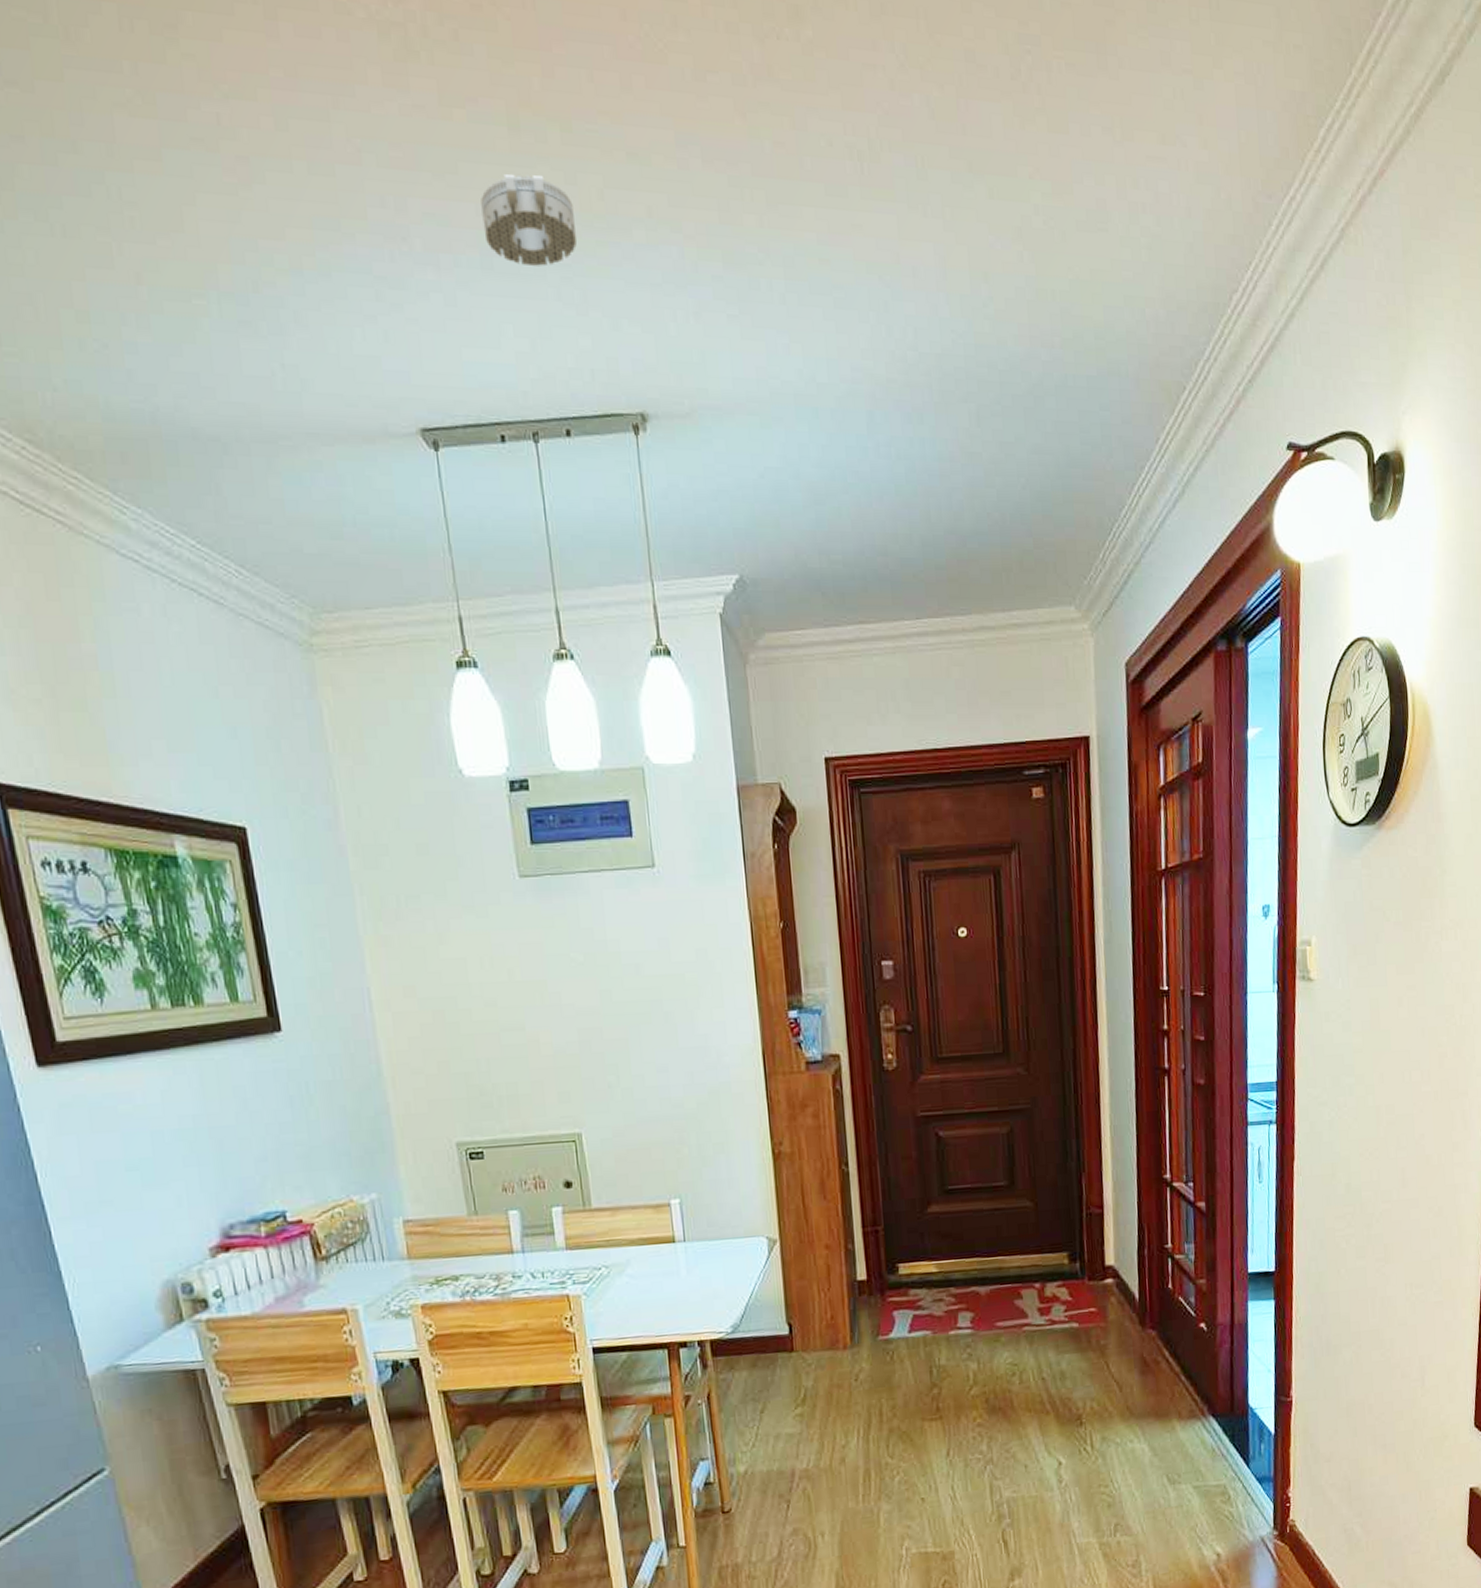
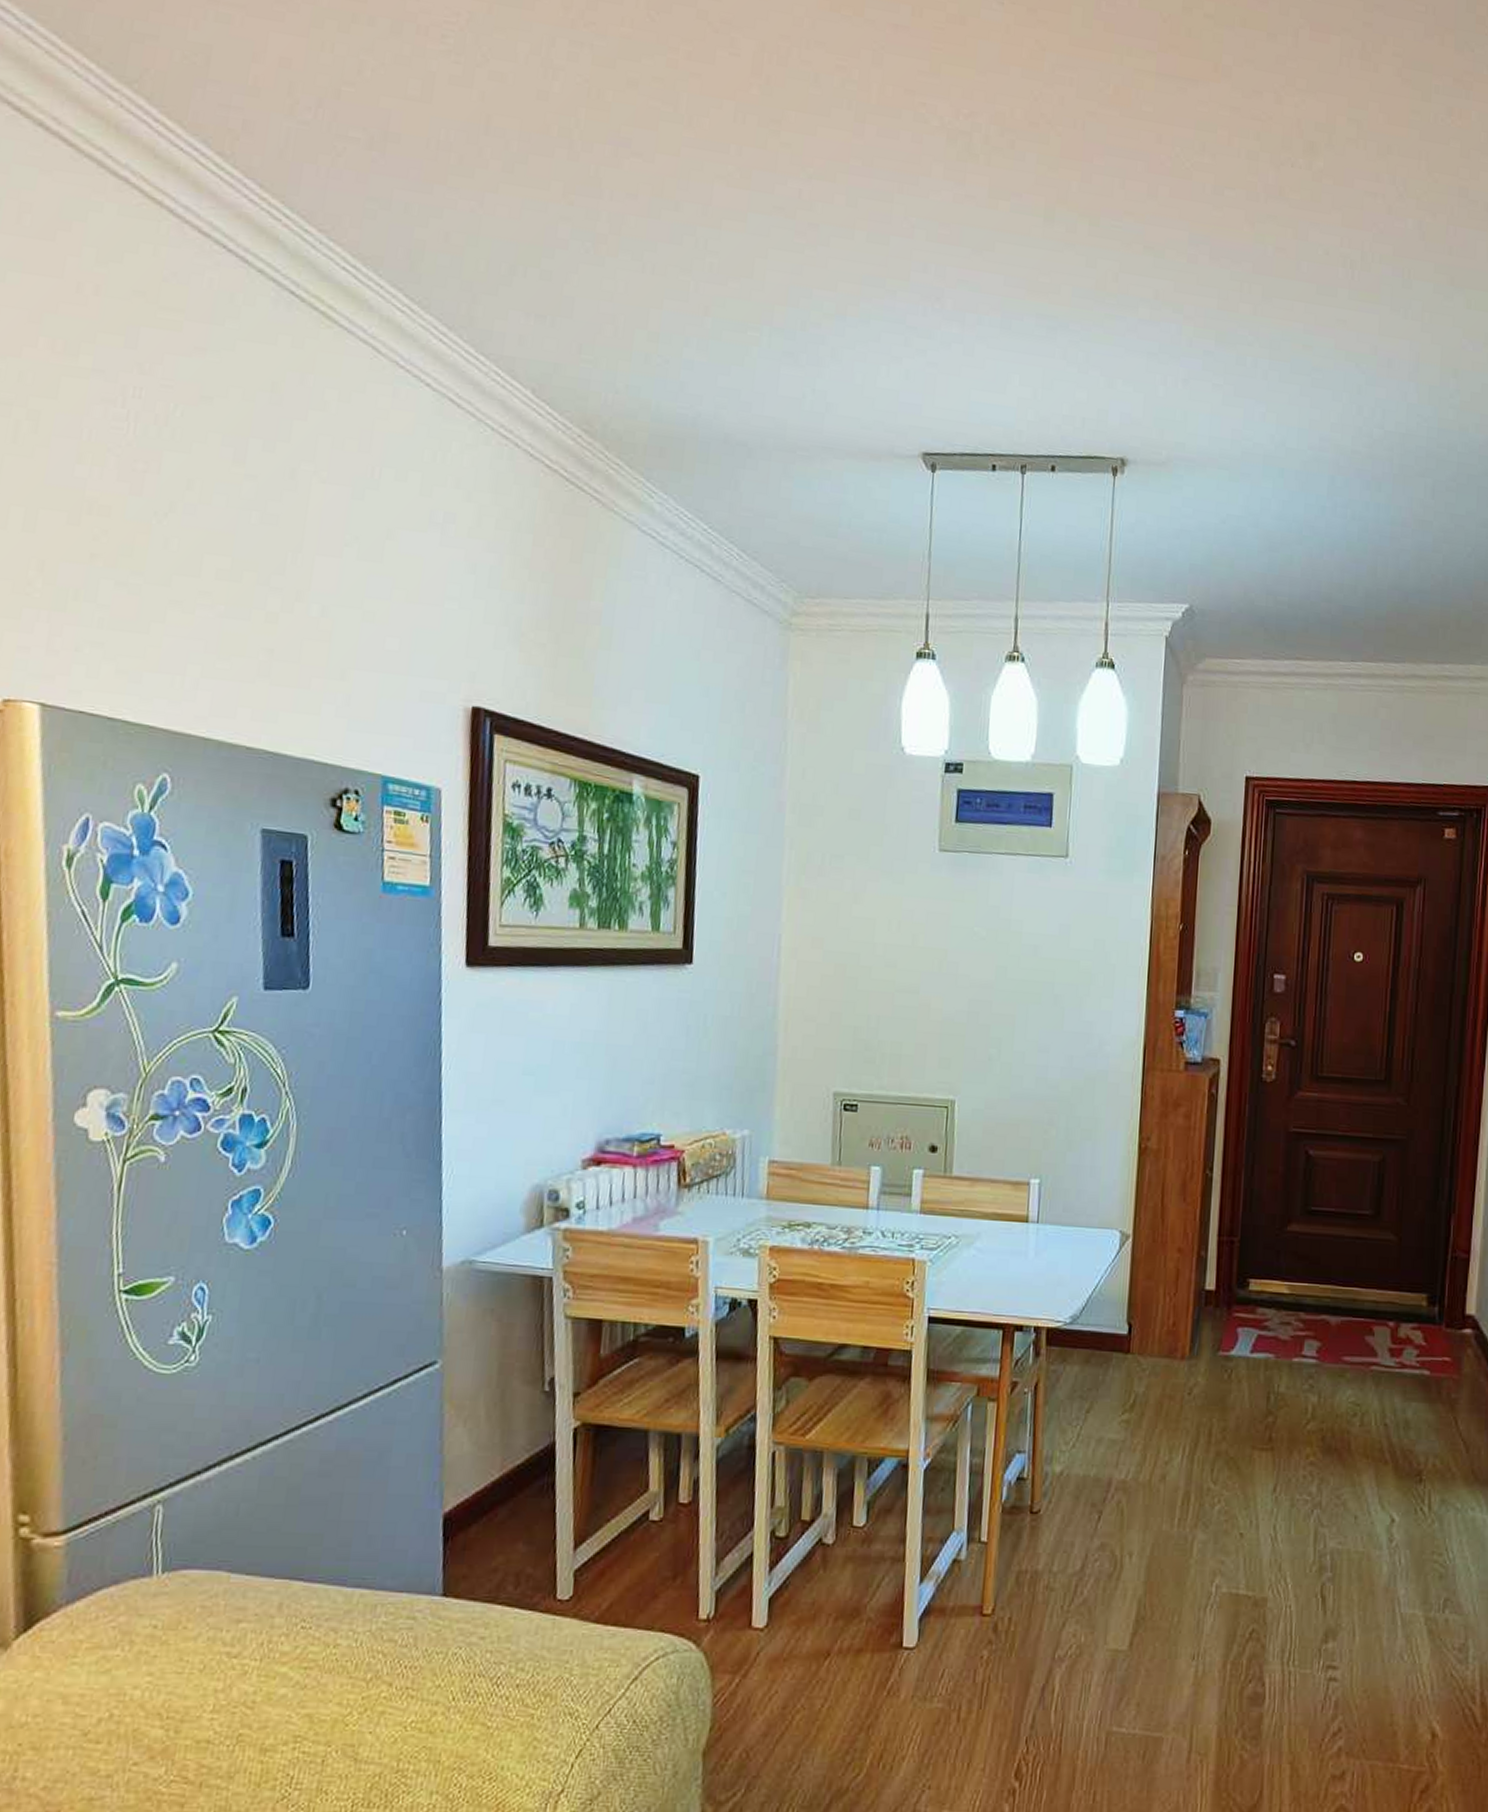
smoke detector: present [481,173,578,266] -> none [1008,254,1090,331]

